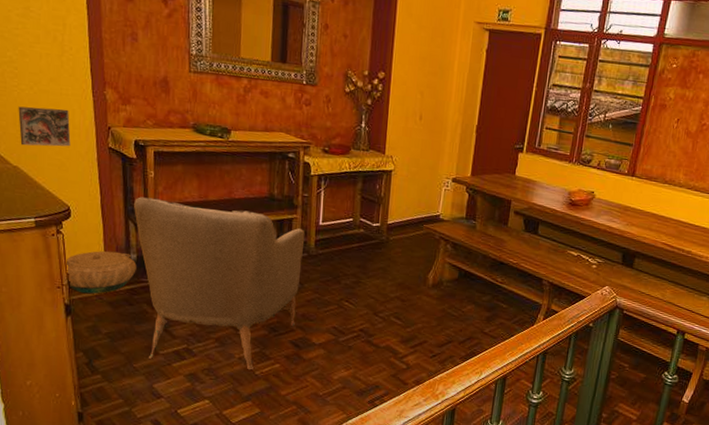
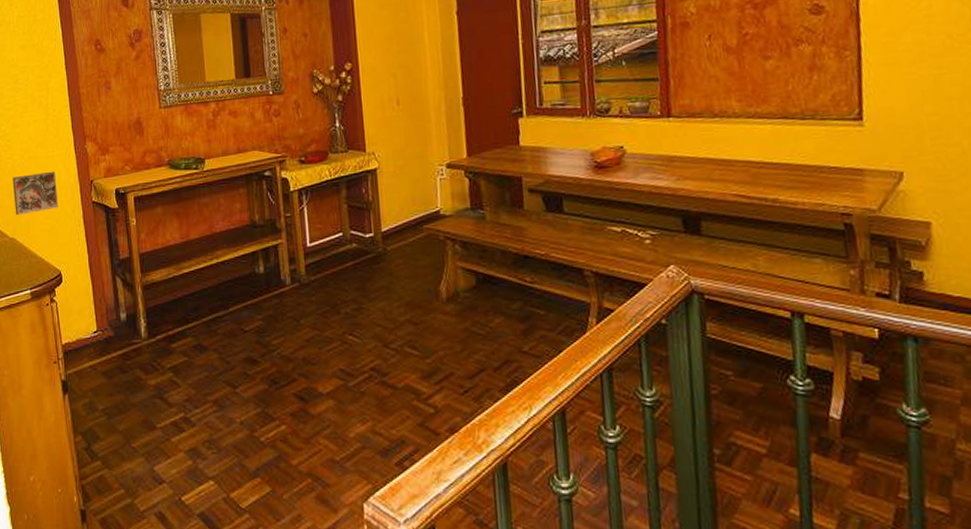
basket: present [67,250,137,294] -> none [61,313,127,366]
armchair: present [134,197,305,370] -> none [119,244,296,437]

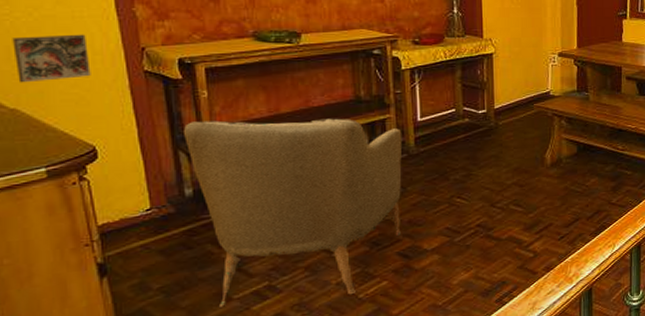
armchair: none [119,244,296,437] -> present [184,118,403,307]

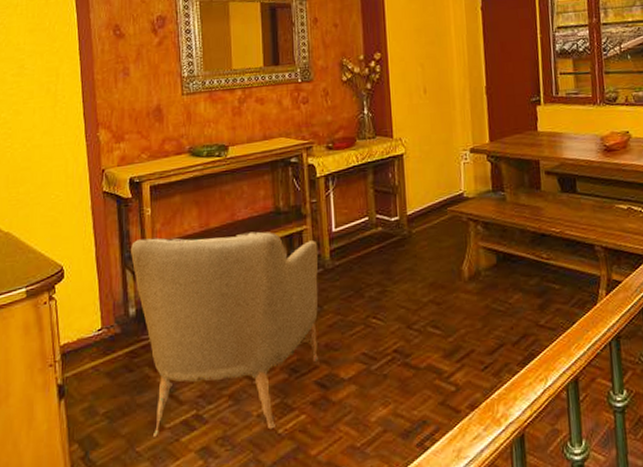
decorative tile: present [12,34,91,83] -> none [11,160,64,209]

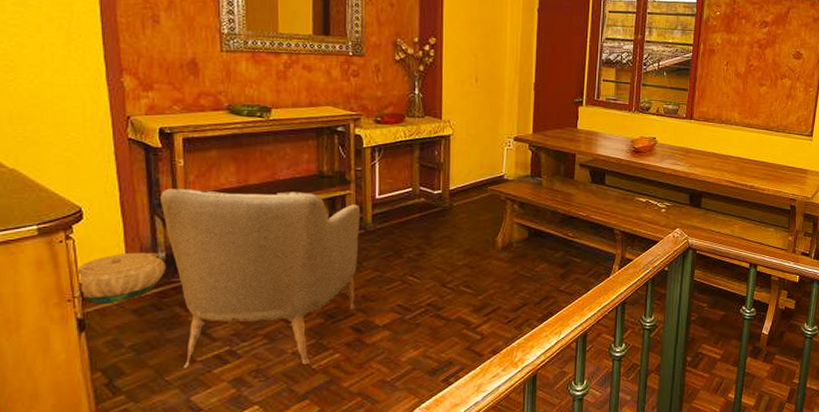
basket: none [60,309,136,368] -> present [79,252,166,304]

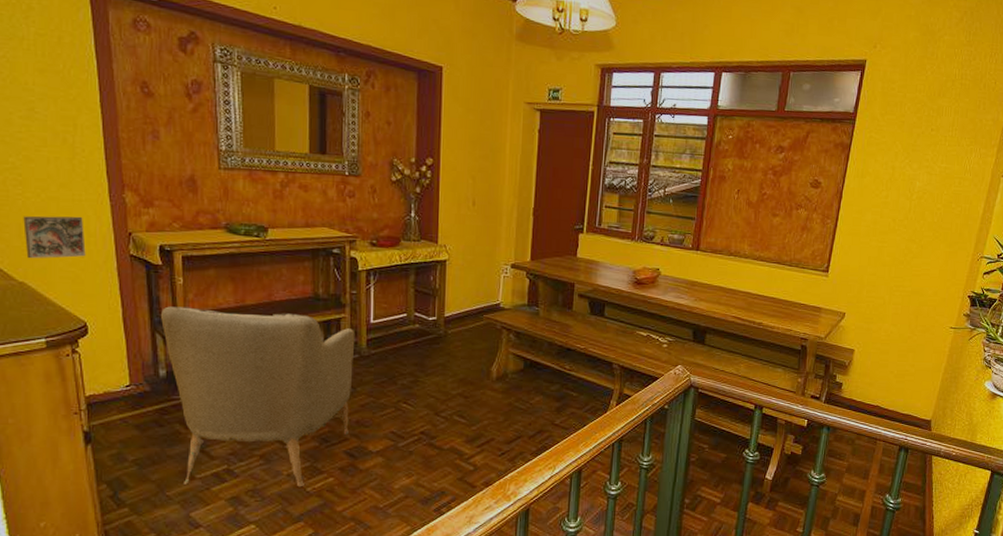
decorative tile: none [15,101,81,145] -> present [23,215,86,259]
basket: present [79,252,166,304] -> none [85,368,166,418]

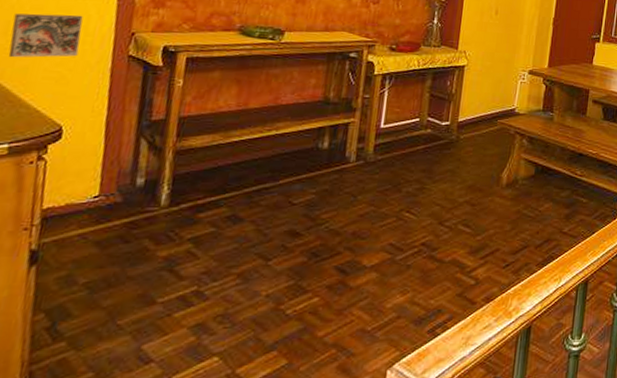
armchair: present [161,306,355,487] -> none [141,109,363,311]

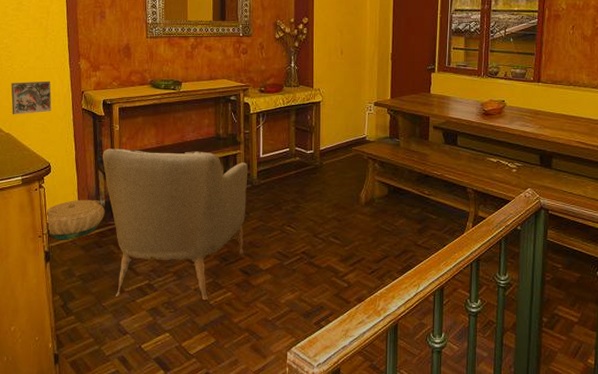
basket: none [39,176,143,234] -> present [47,199,105,240]
armchair: none [141,109,363,311] -> present [102,148,248,301]

